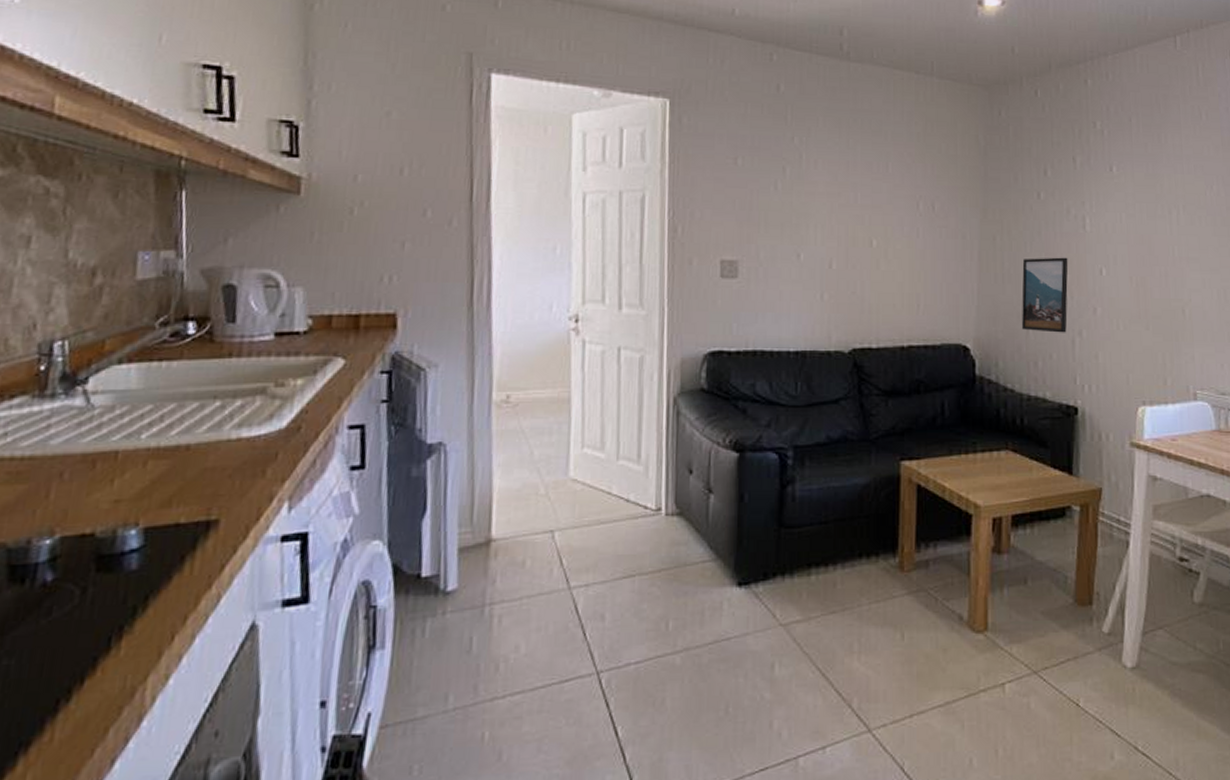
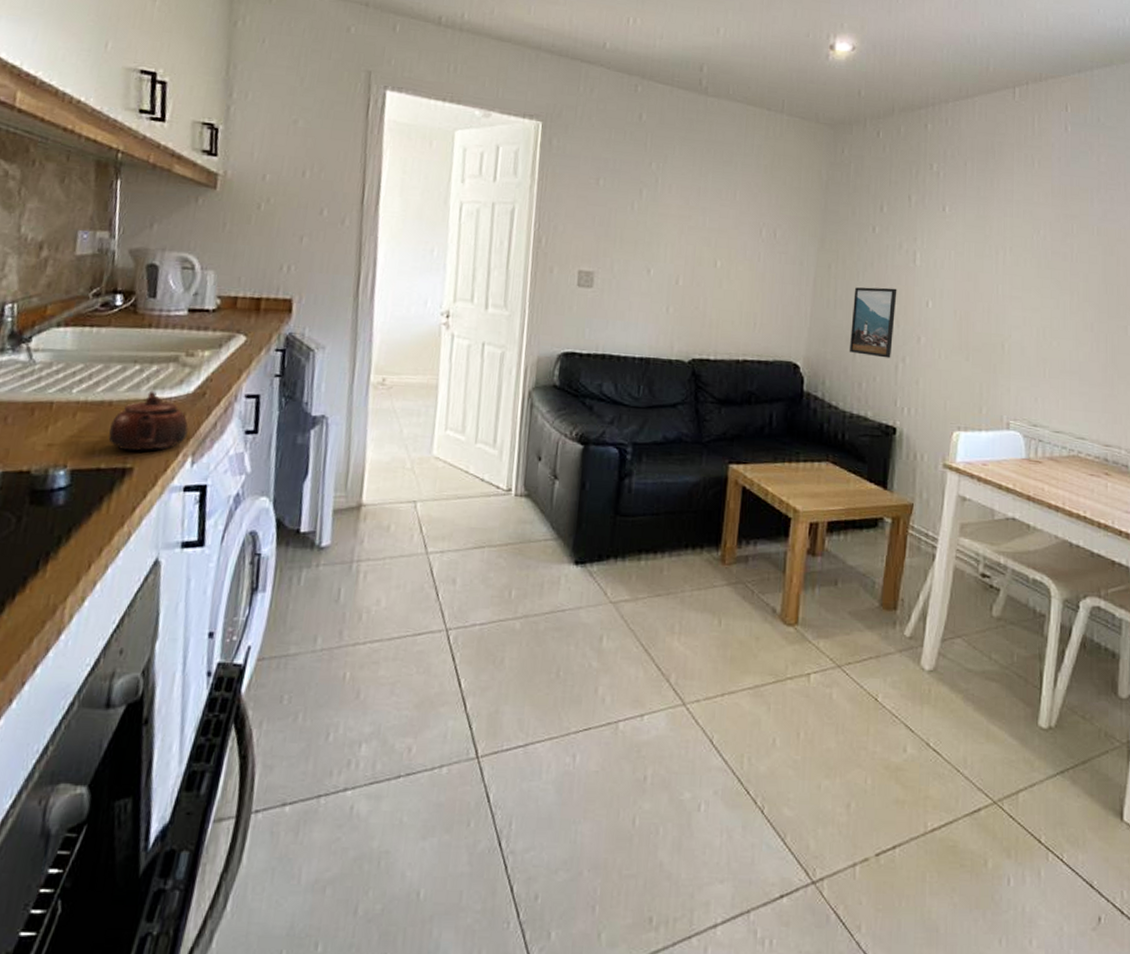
teapot: none [187,429,283,501] -> present [108,390,189,452]

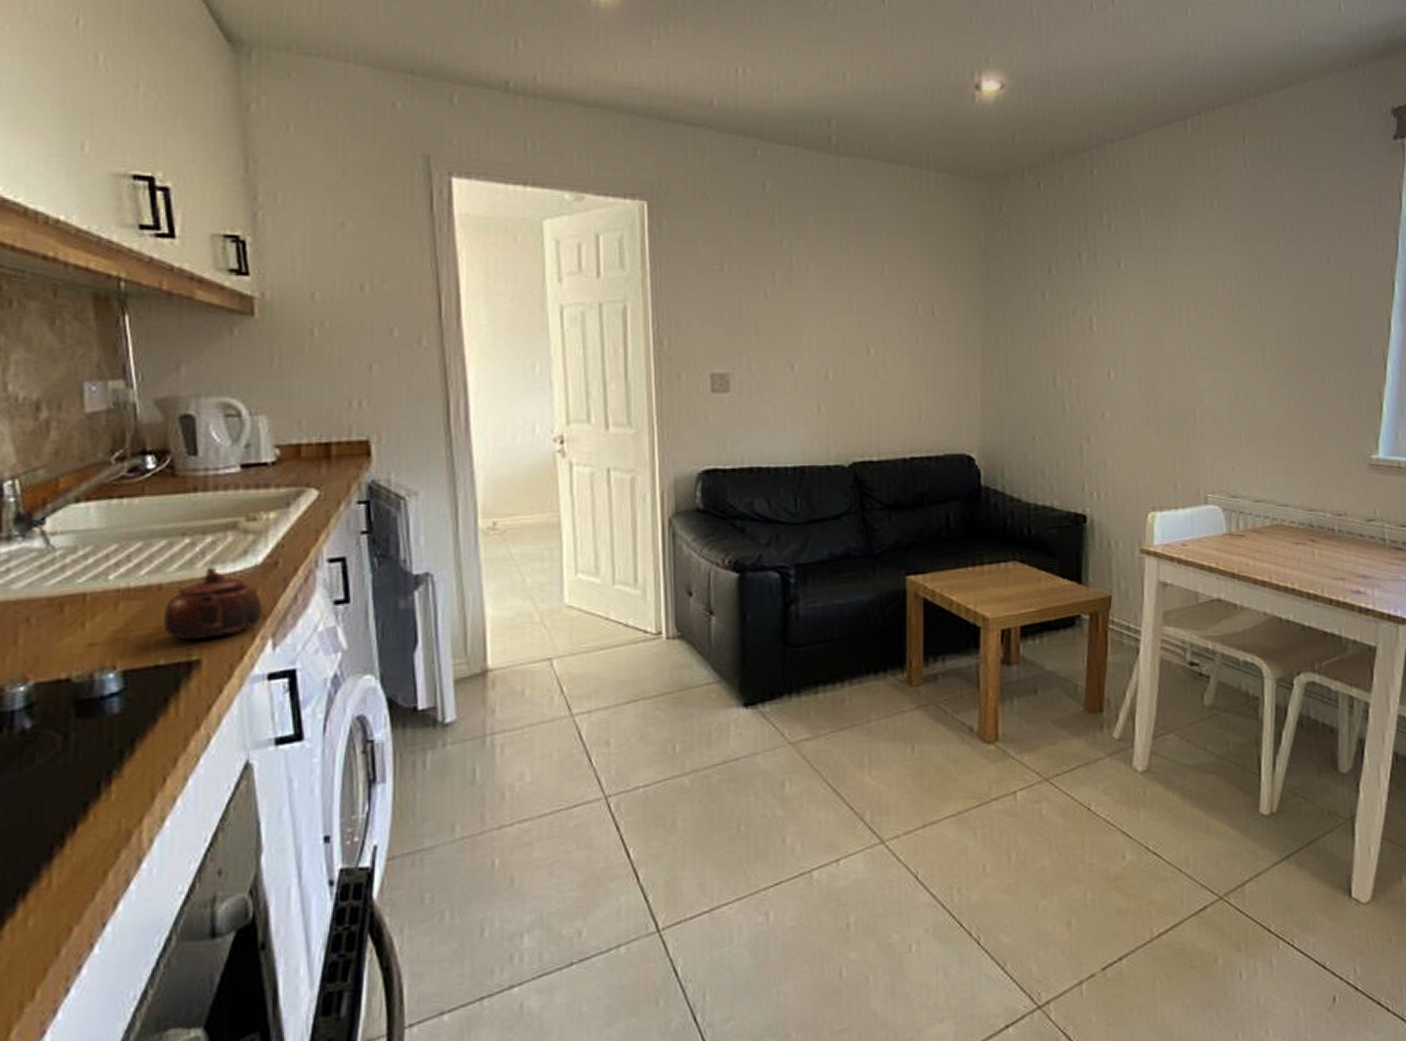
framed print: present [849,287,897,359] -> none [1027,360,1075,440]

